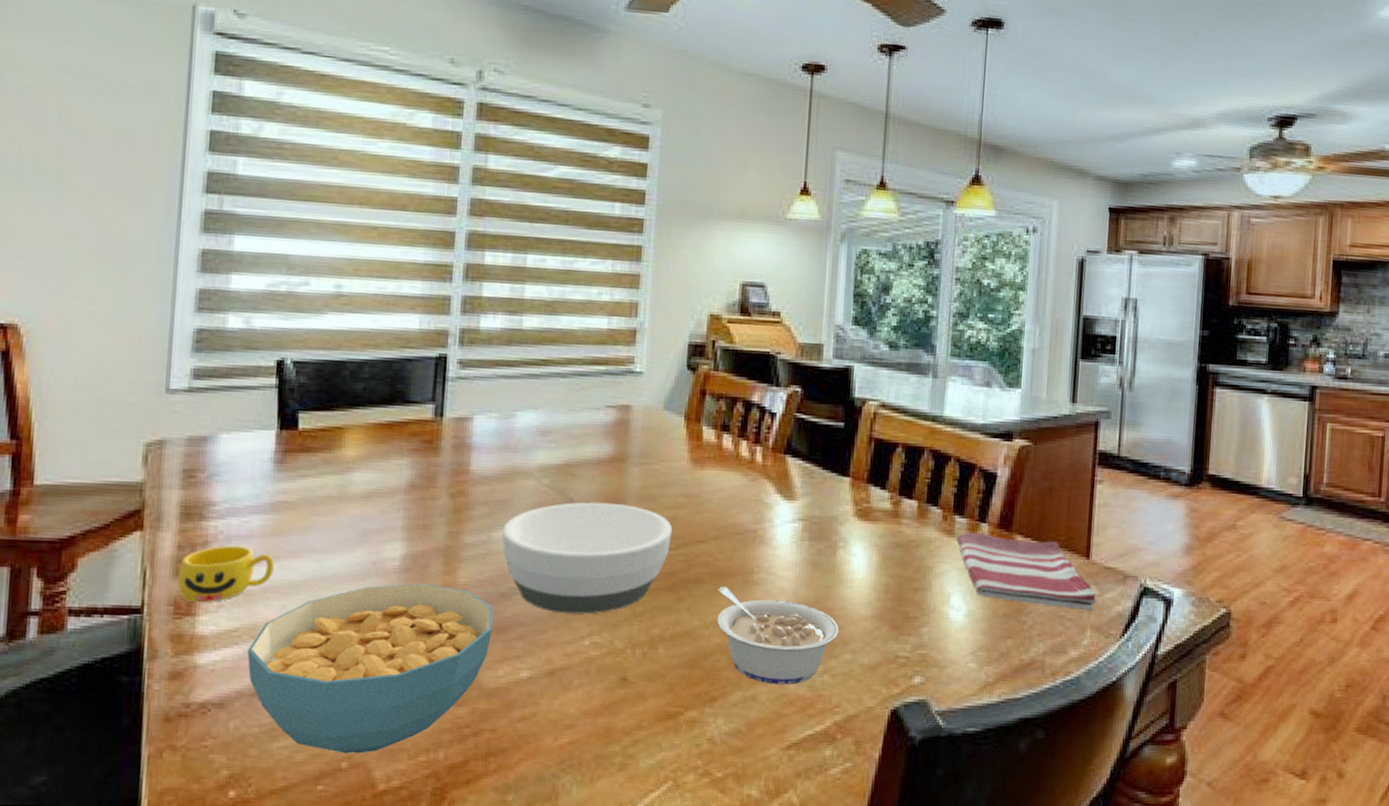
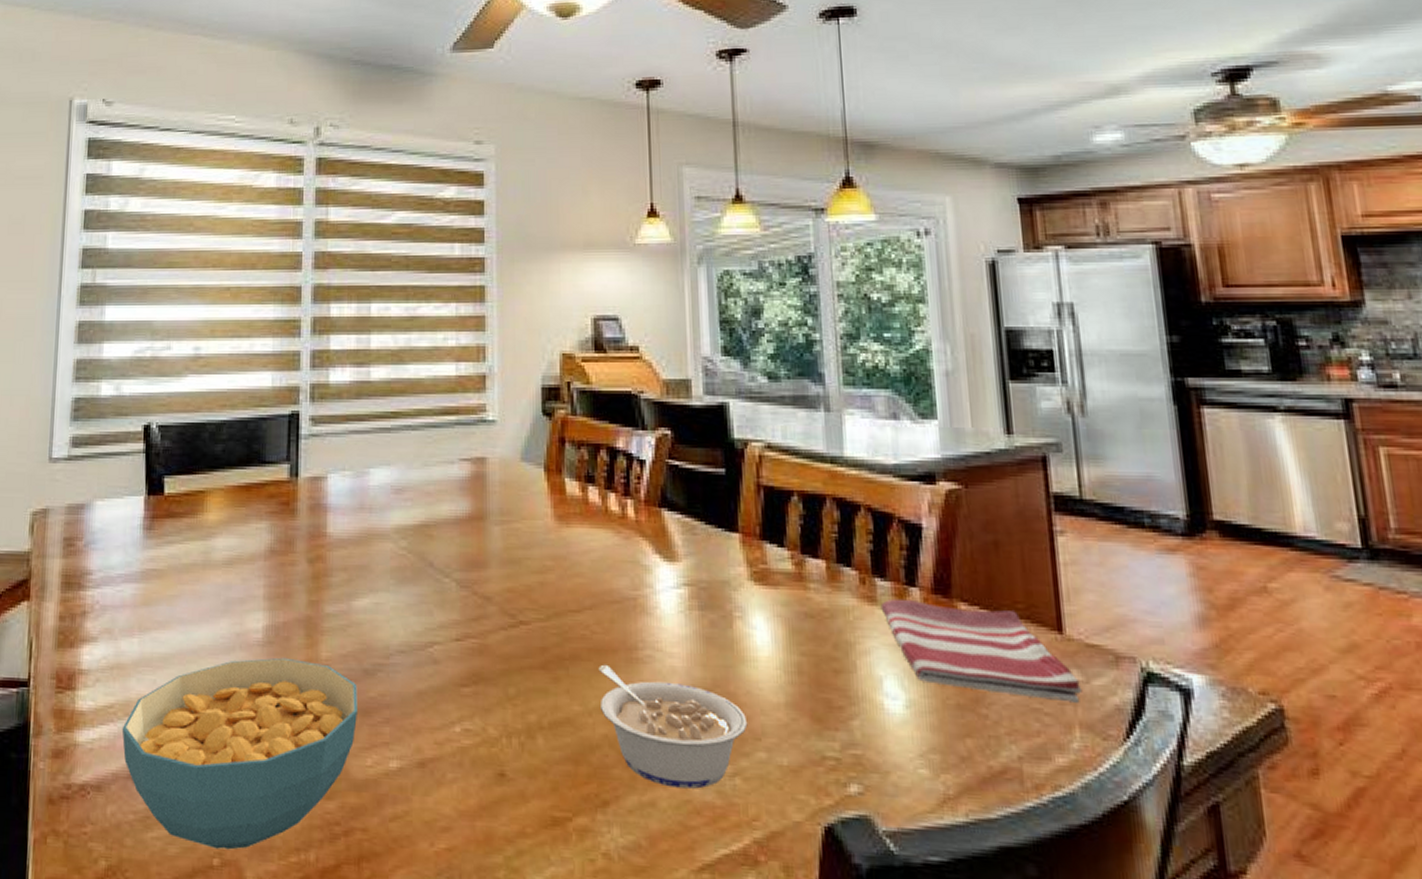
cup: present [177,545,275,603] -> none [59,616,146,677]
bowl: present [502,502,673,614] -> none [362,566,542,696]

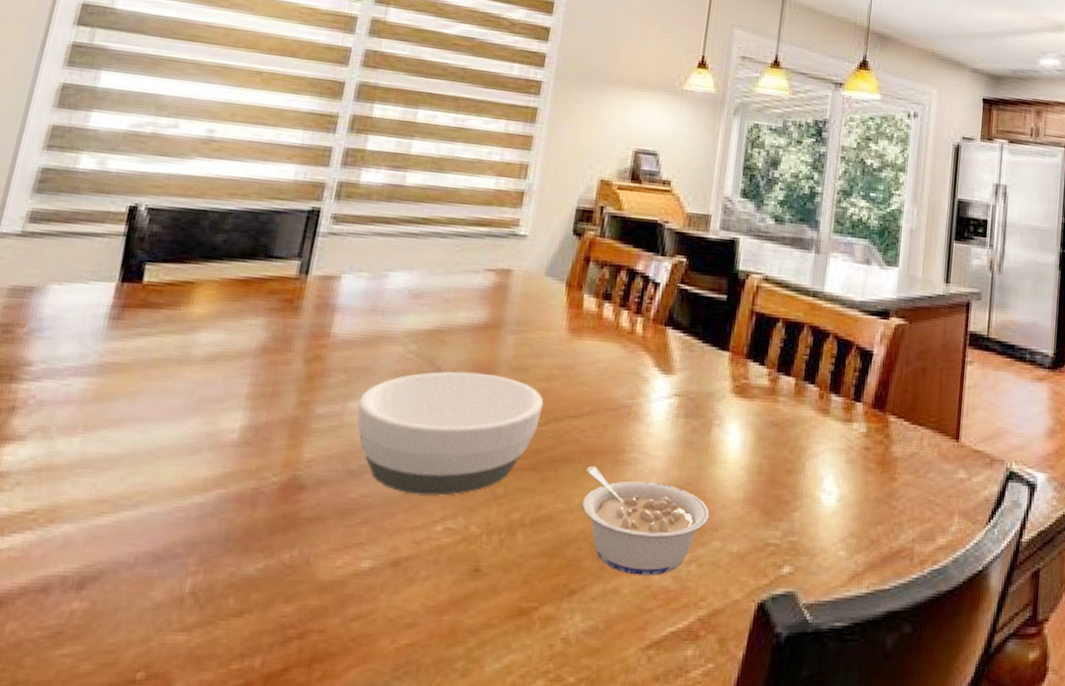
cereal bowl: present [122,657,357,850] -> none [39,458,339,662]
bowl: none [362,566,542,696] -> present [356,371,544,496]
dish towel: present [880,598,1083,703] -> none [831,411,965,495]

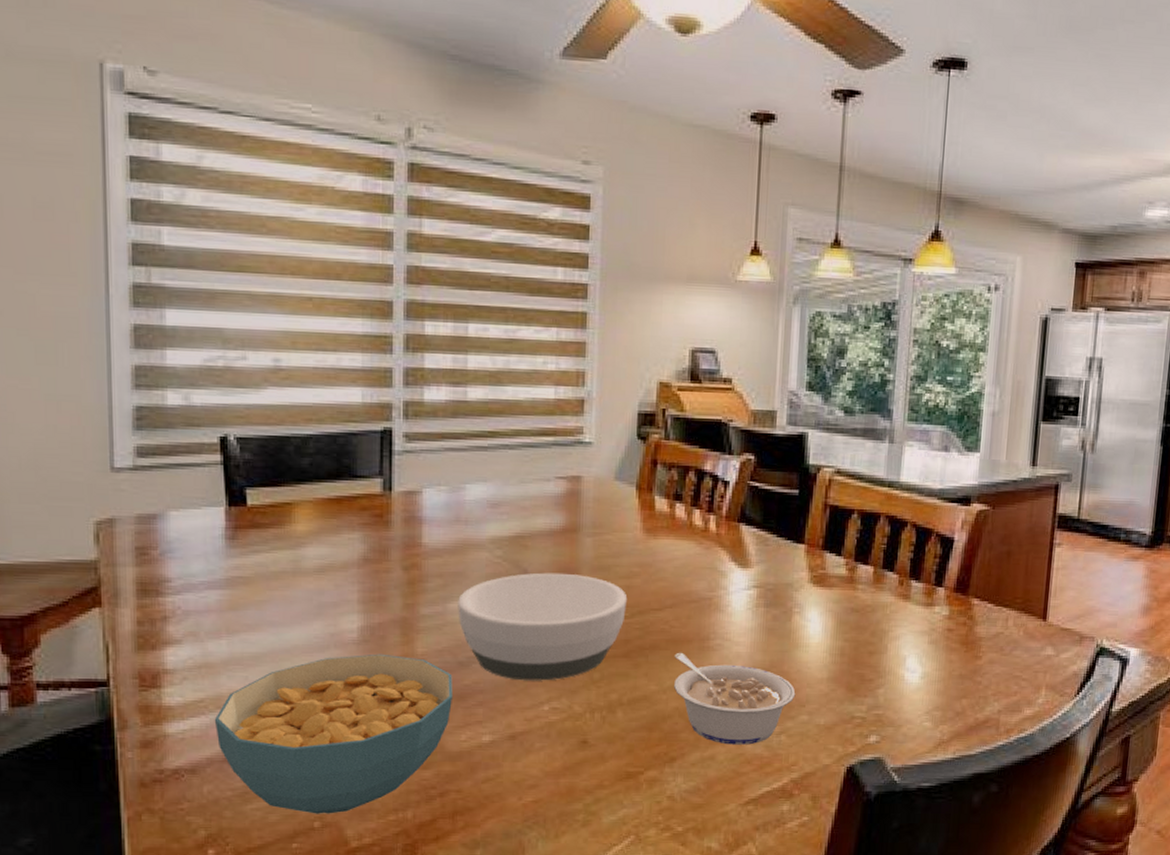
cereal bowl: none [39,458,339,662] -> present [214,653,452,814]

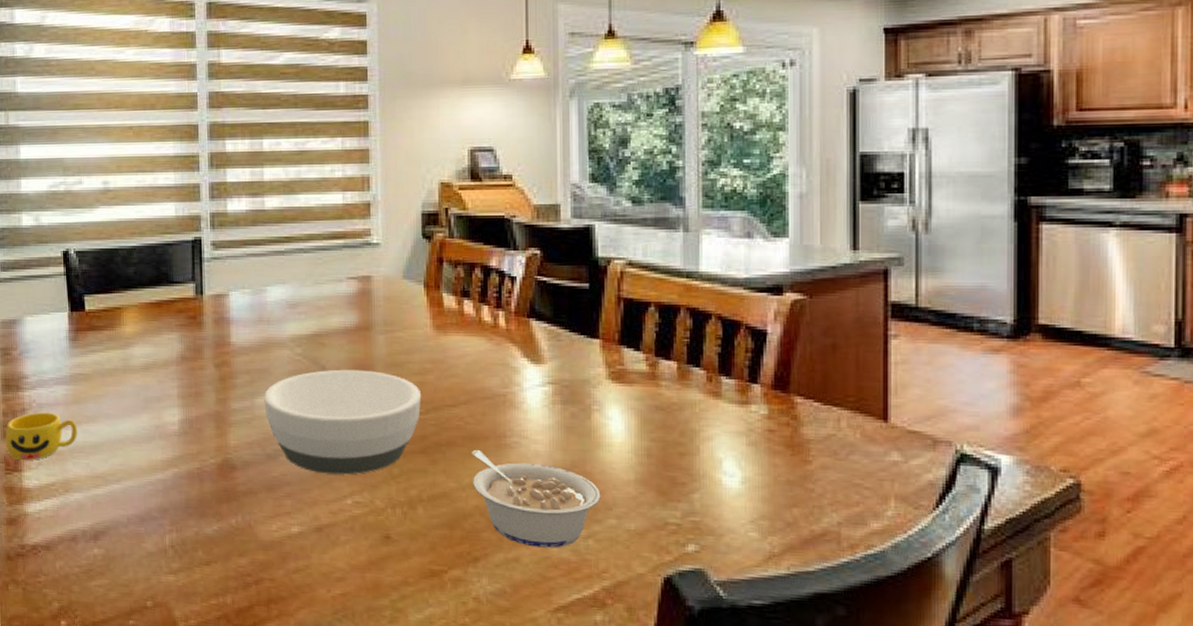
cup: none [140,620,235,676] -> present [5,412,78,461]
cereal bowl: present [214,653,452,814] -> none [63,445,263,595]

